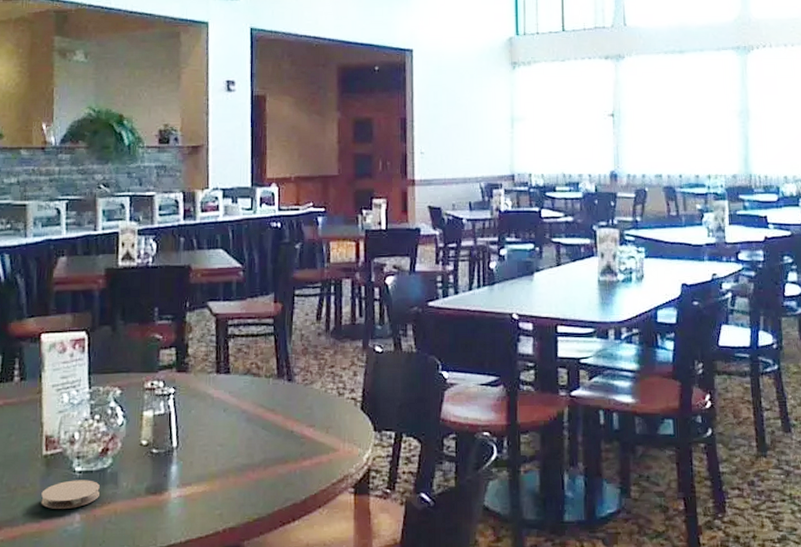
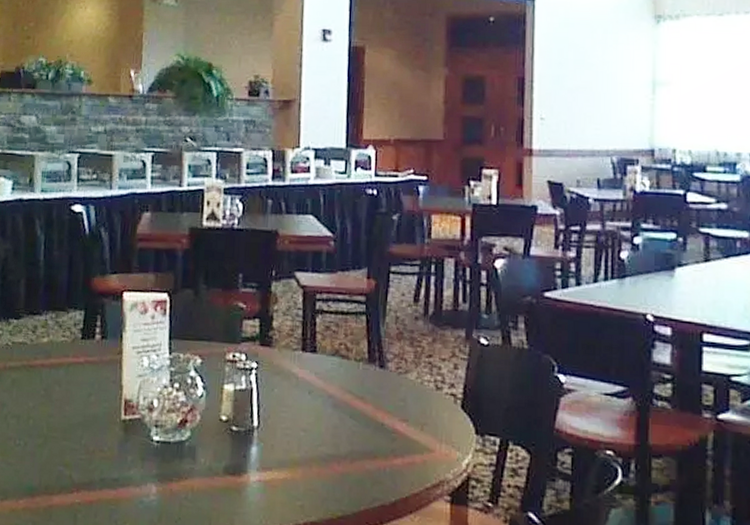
coaster: present [41,480,101,509] -> none [118,449,178,480]

